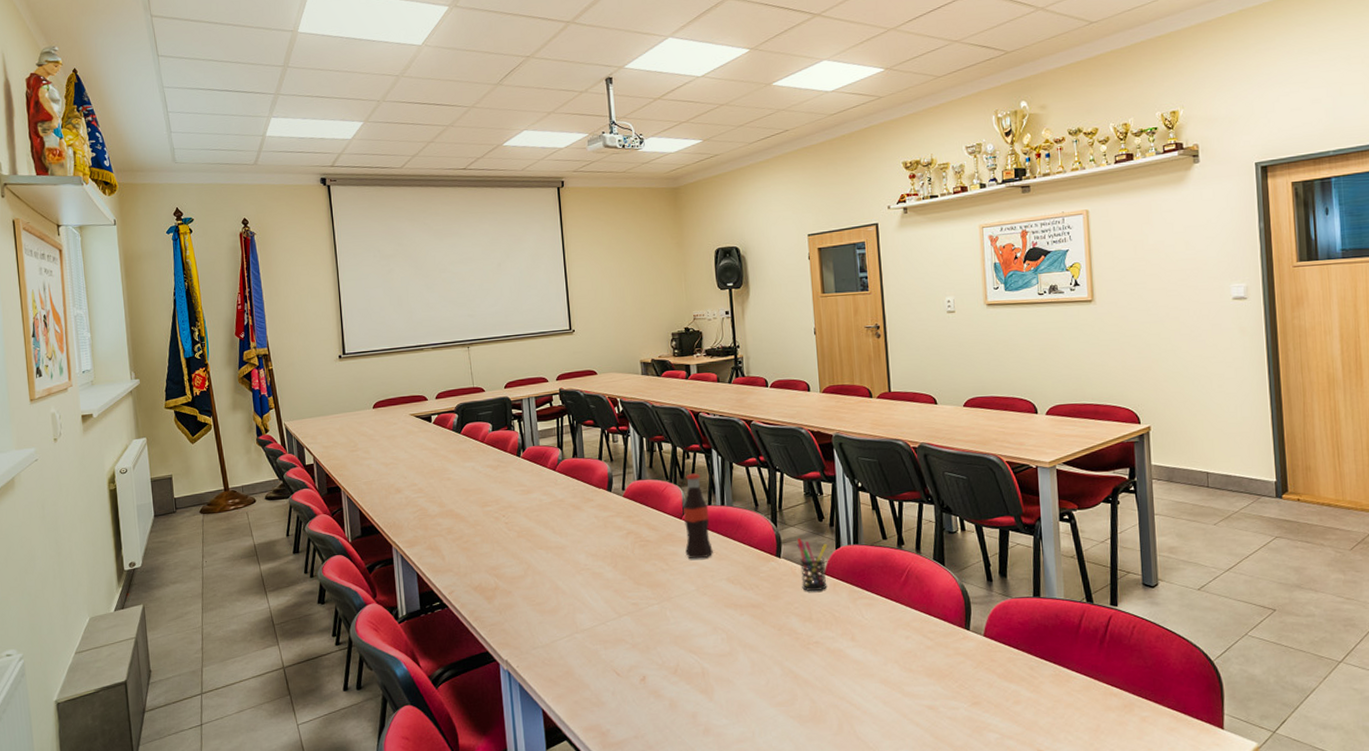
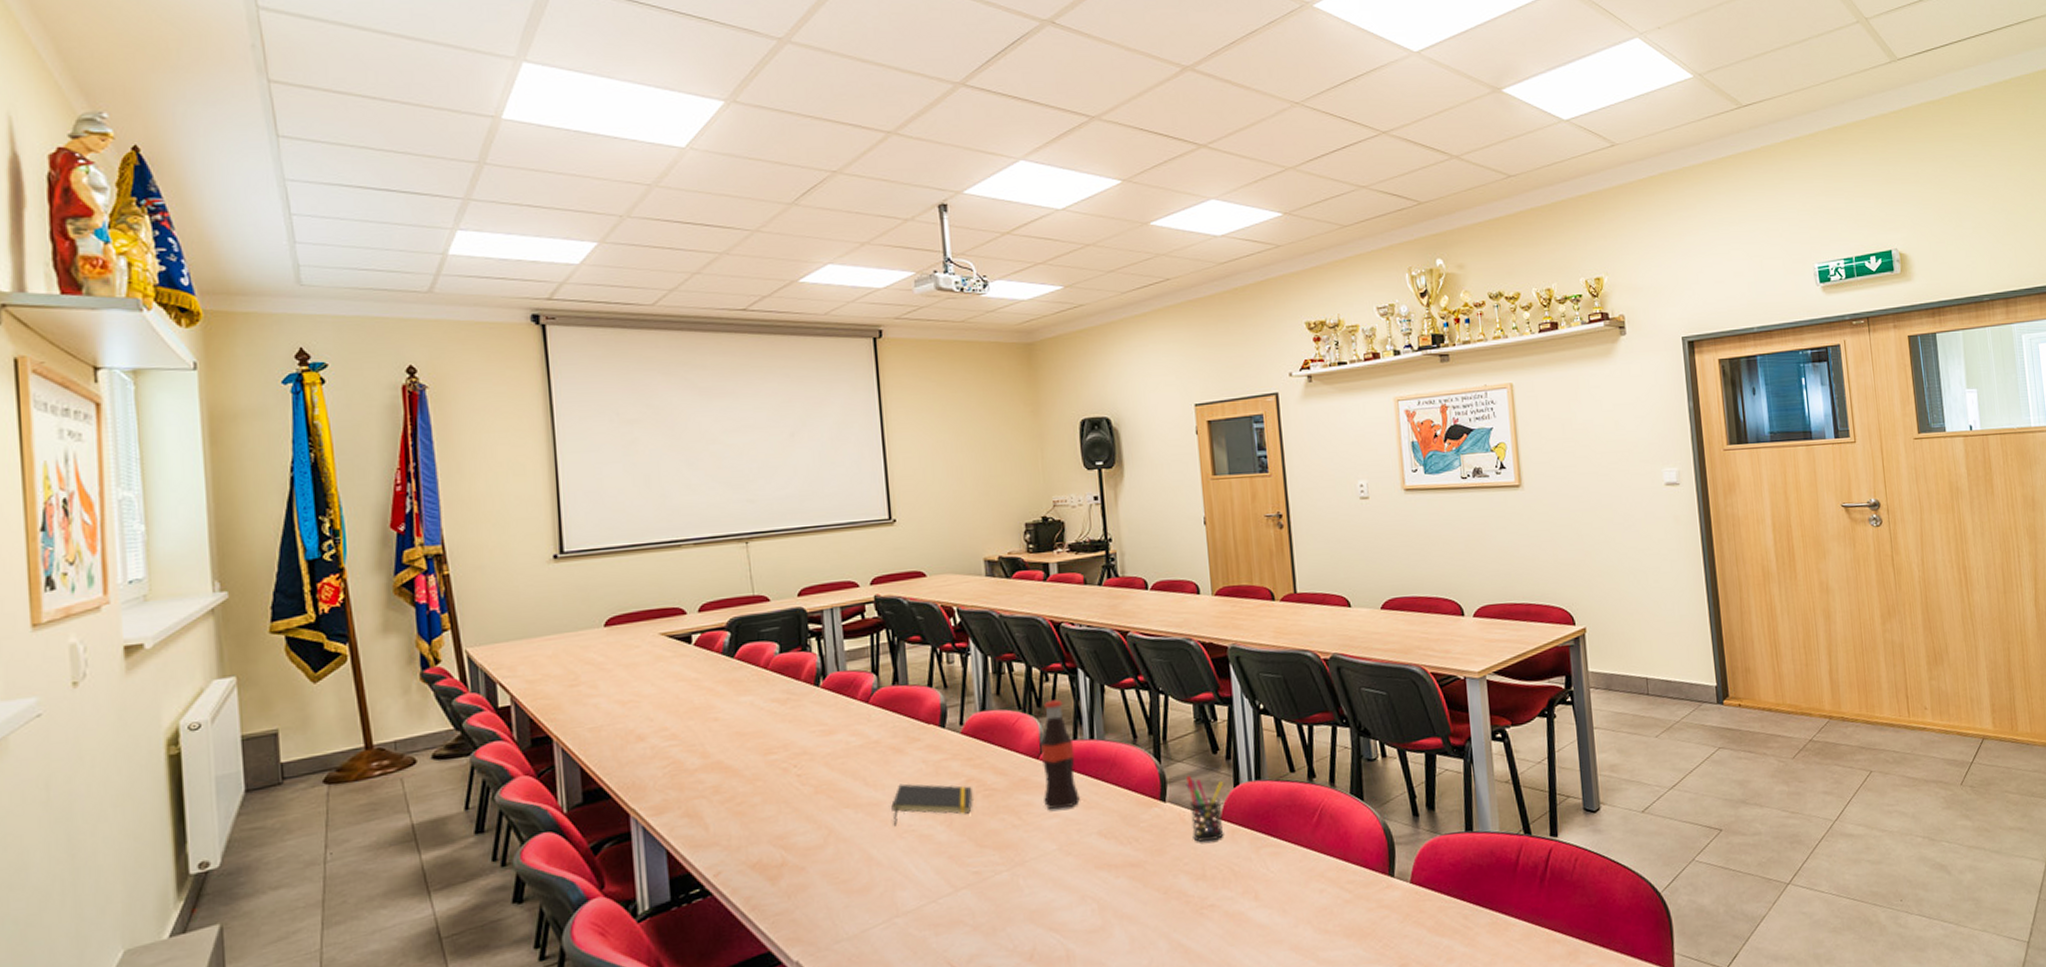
notepad: none [572,533,632,565] -> present [891,783,973,827]

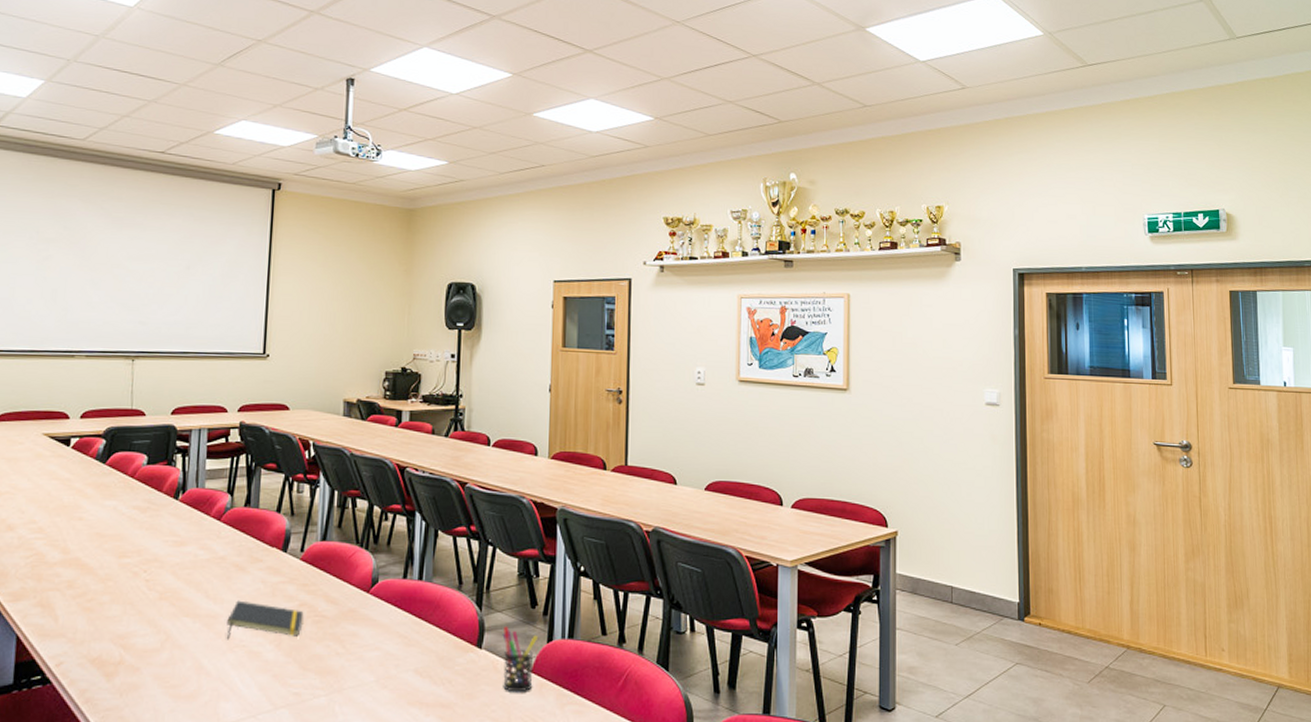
bottle: present [1041,699,1080,810] -> none [368,539,403,643]

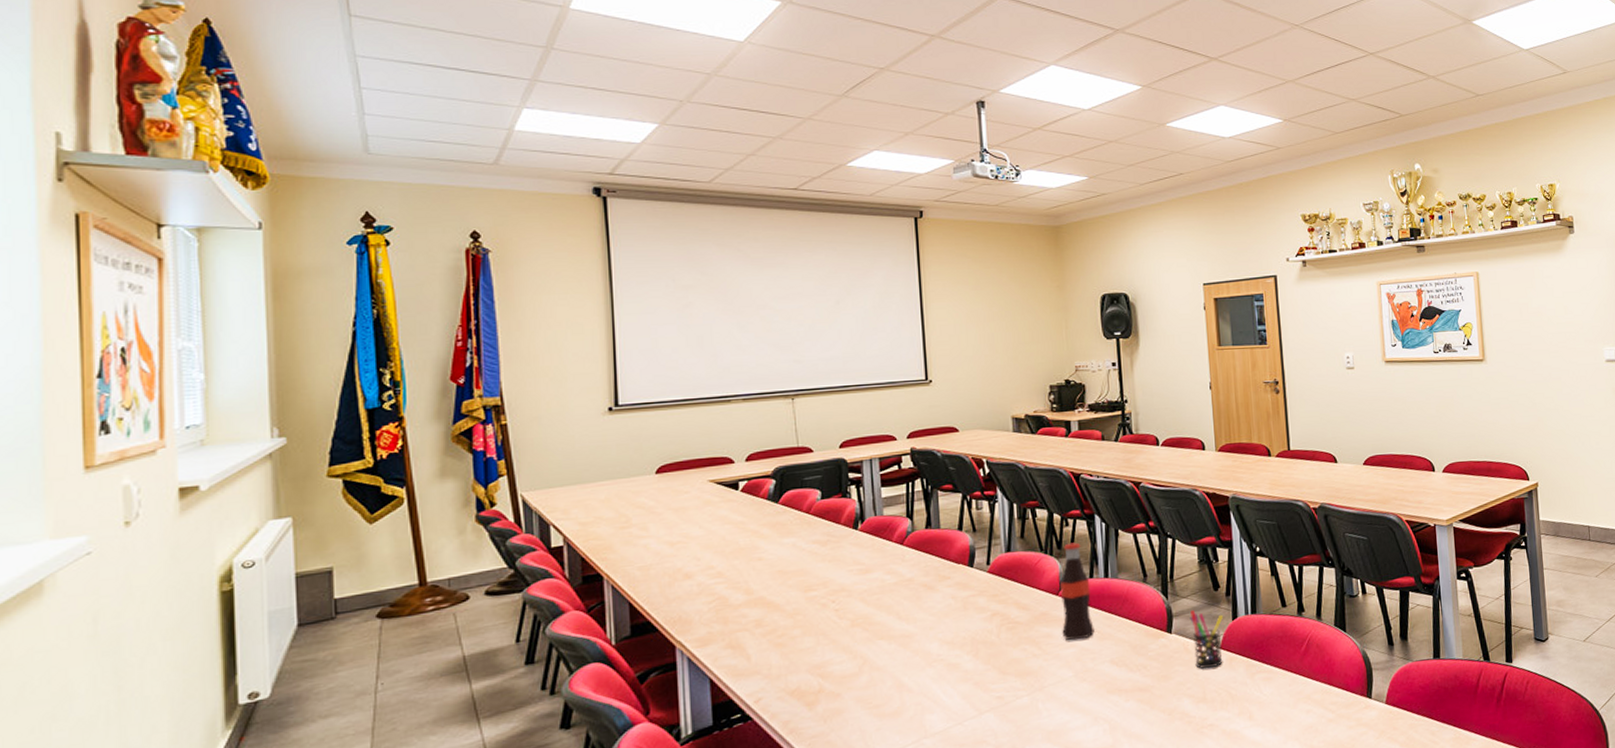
notepad: present [226,600,303,640] -> none [922,617,998,656]
bottle: none [368,539,403,643] -> present [1060,542,1095,641]

